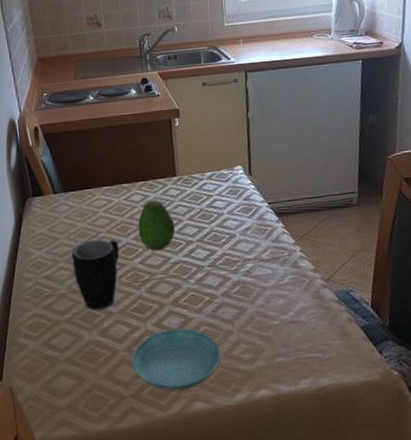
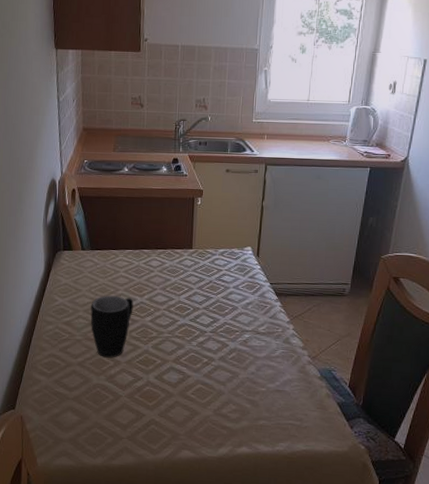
saucer: present [131,328,221,390] -> none [131,383,211,438]
fruit: present [137,200,175,251] -> none [152,267,185,313]

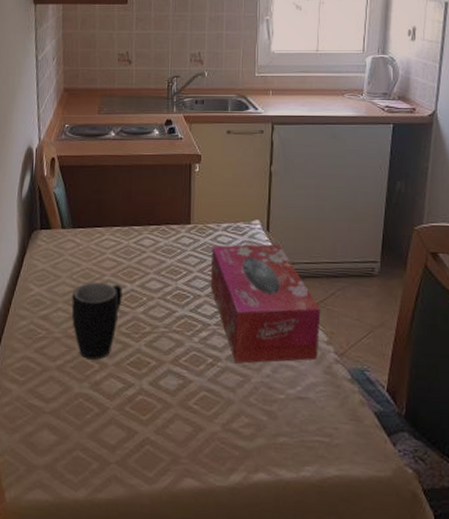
tissue box: none [208,267,299,363] -> present [211,244,321,364]

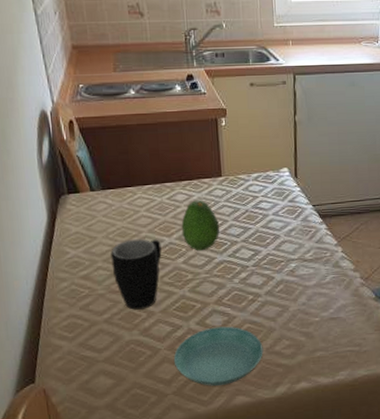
saucer: none [121,390,219,462] -> present [173,326,263,386]
fruit: none [144,247,183,302] -> present [181,200,219,251]
tissue box: present [211,244,321,364] -> none [244,188,348,297]

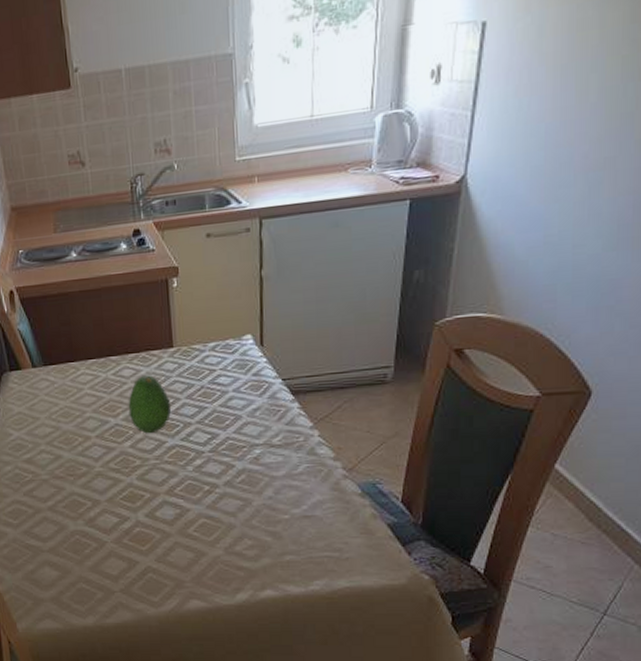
mug: present [110,239,162,310] -> none [53,420,107,498]
saucer: present [173,326,263,386] -> none [120,520,221,586]

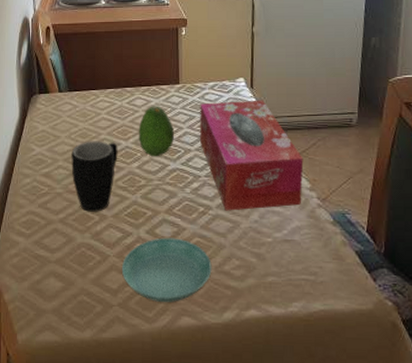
mug: none [53,420,107,498] -> present [71,141,118,212]
saucer: none [120,520,221,586] -> present [121,237,212,302]
tissue box: none [199,359,326,488] -> present [200,100,304,211]

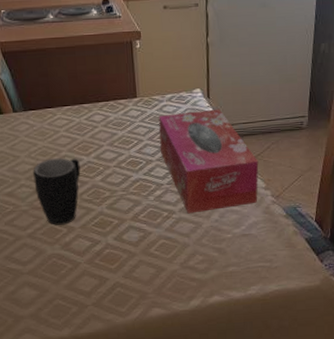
saucer: present [121,237,212,302] -> none [92,241,178,298]
fruit: present [138,106,174,157] -> none [98,120,135,170]

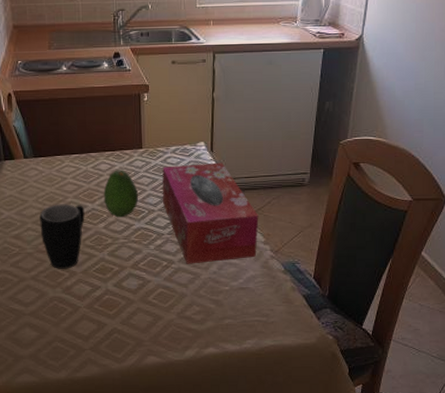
fruit: none [98,120,135,170] -> present [103,170,138,218]

